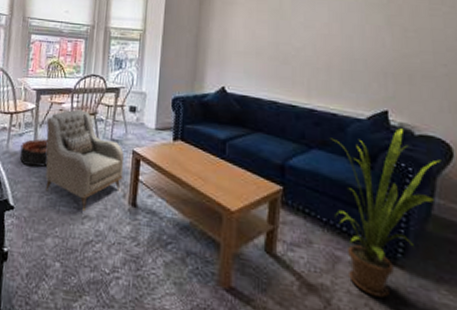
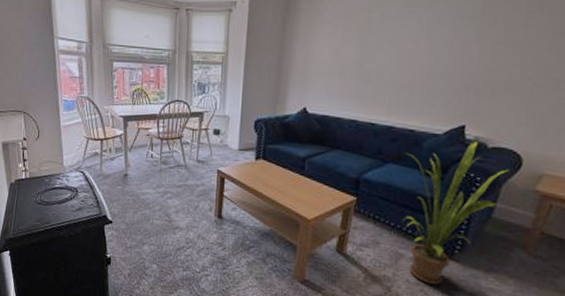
basket: present [19,138,49,167] -> none [113,162,140,187]
armchair: present [45,108,125,212] -> none [135,133,210,224]

